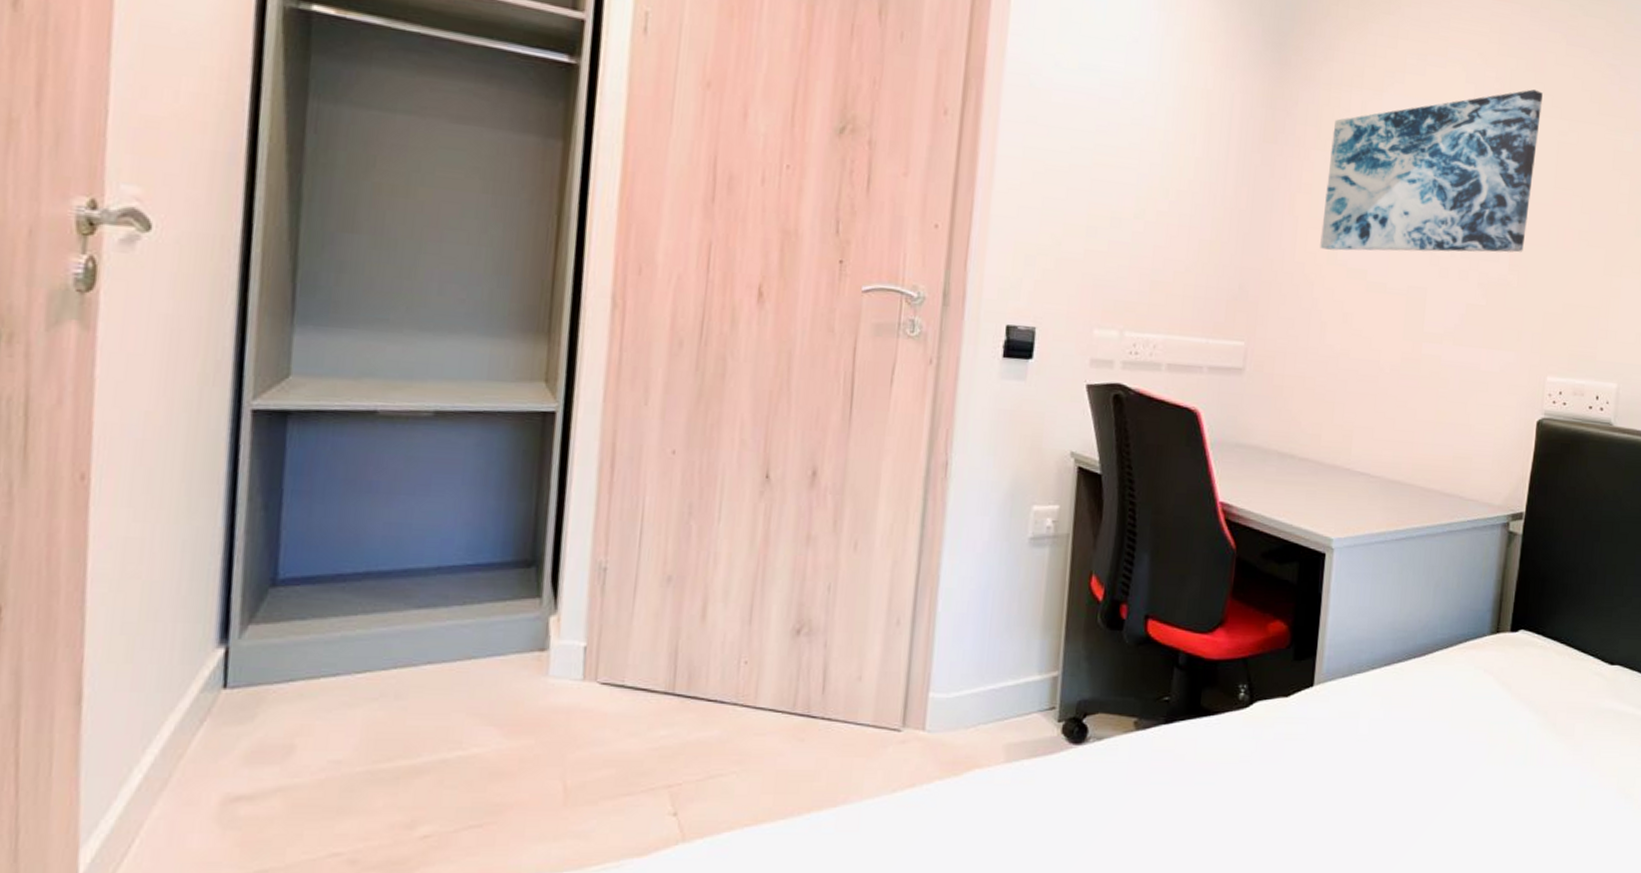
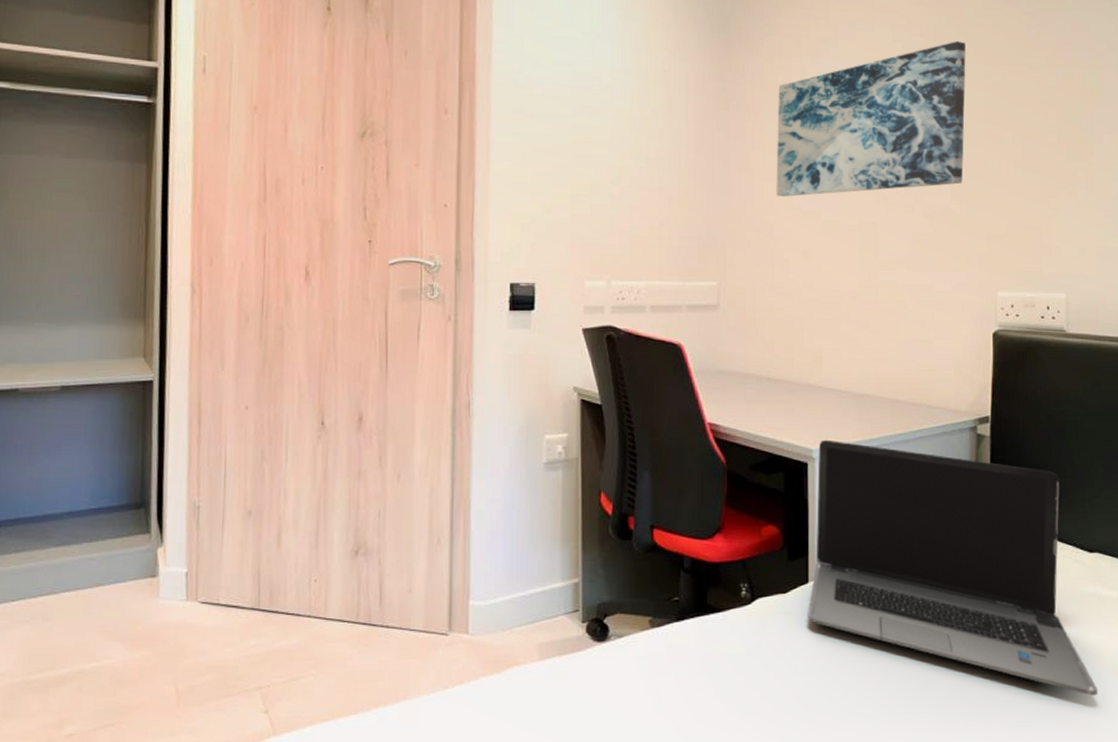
laptop computer: none [1309,528,1603,816] -> present [808,439,1098,696]

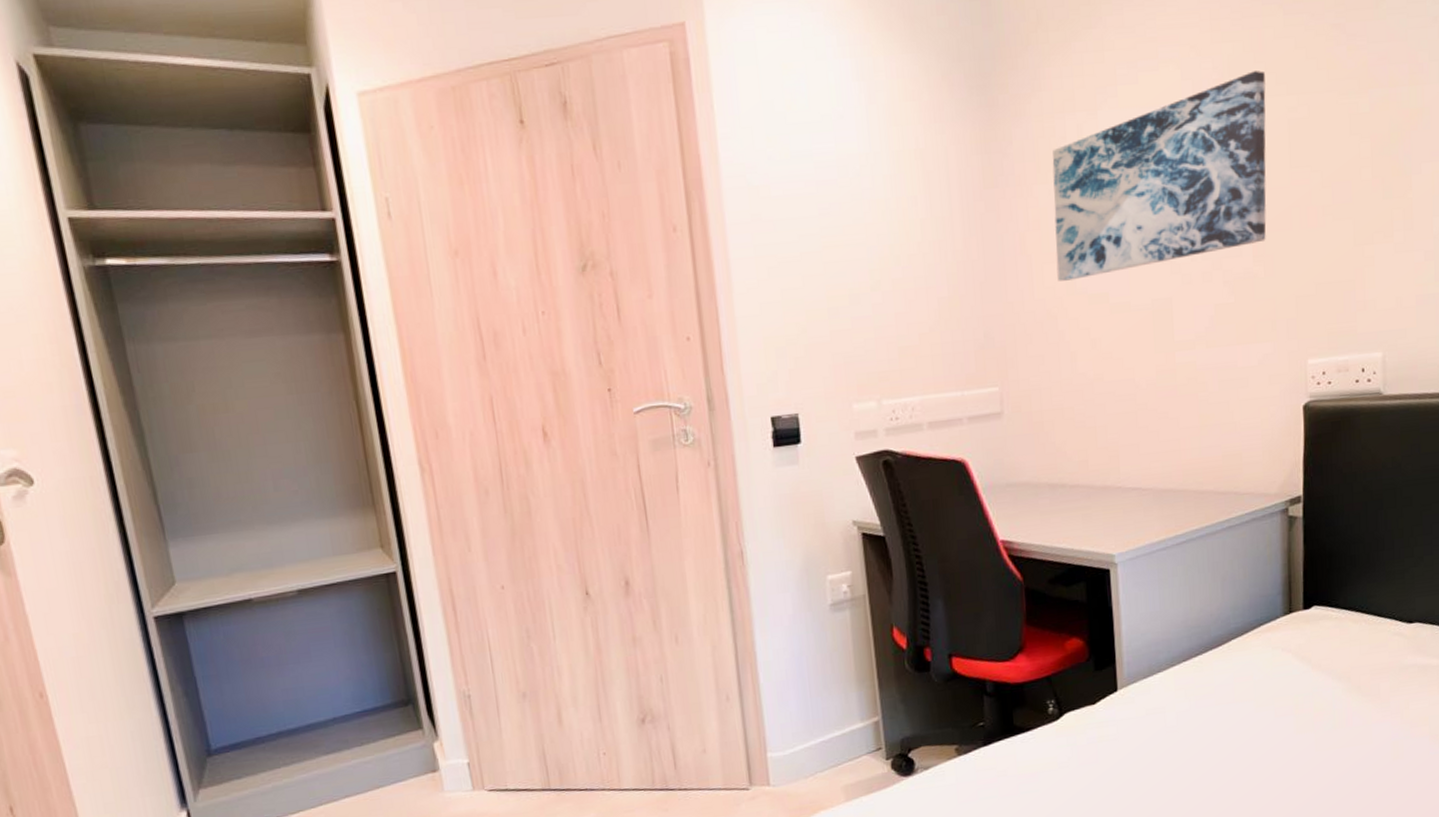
laptop computer: present [808,439,1098,696] -> none [1118,542,1418,764]

